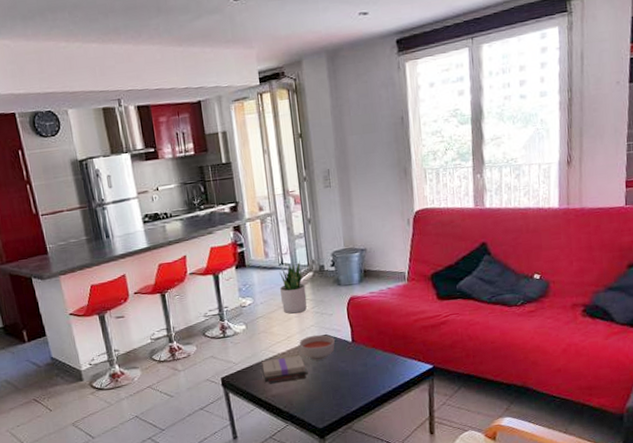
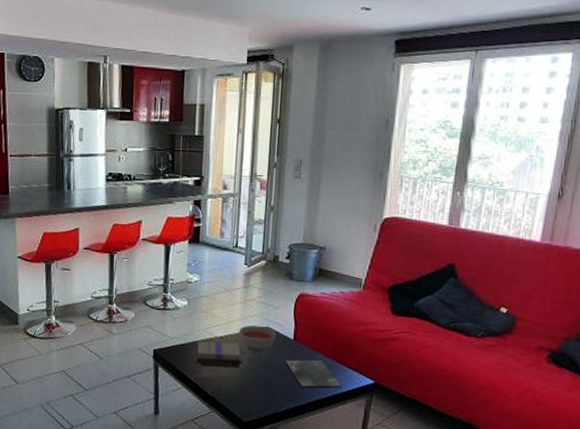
planter: present [279,261,307,314] -> none [228,247,257,300]
magazine: none [348,356,404,385] -> present [285,359,342,388]

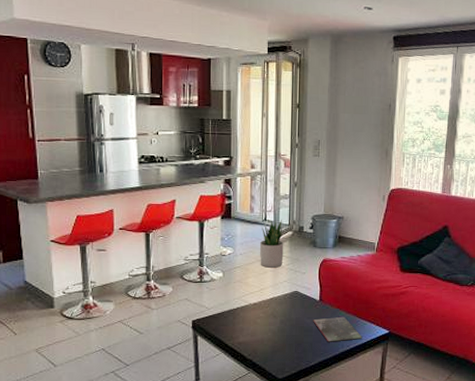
books: present [194,341,243,368] -> none [231,307,275,332]
planter: none [228,247,257,300] -> present [260,220,284,268]
bowl: present [238,325,276,352] -> none [270,290,304,314]

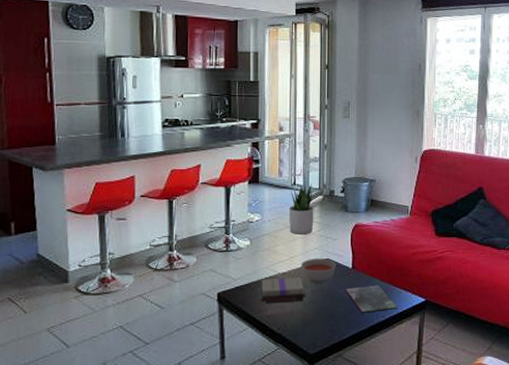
books: none [231,307,275,332] -> present [259,277,306,304]
bowl: none [270,290,304,314] -> present [301,258,336,284]

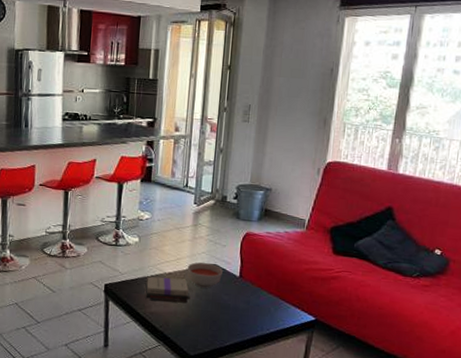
planter: present [289,184,314,234] -> none [178,187,206,238]
magazine: present [346,286,398,313] -> none [231,296,285,324]

